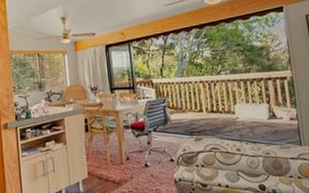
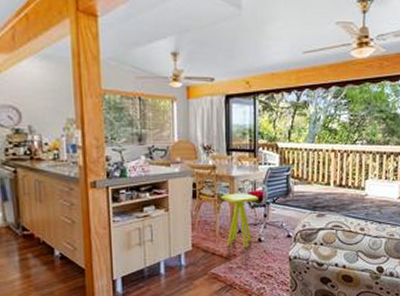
side table: none [109,124,141,174] -> present [222,193,258,248]

